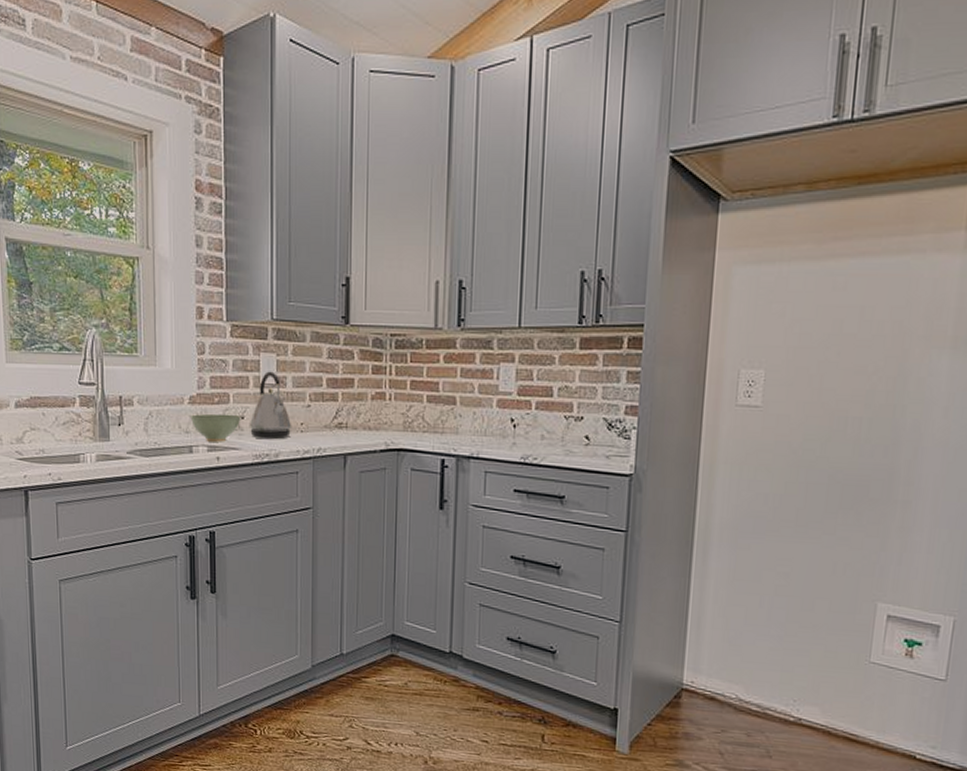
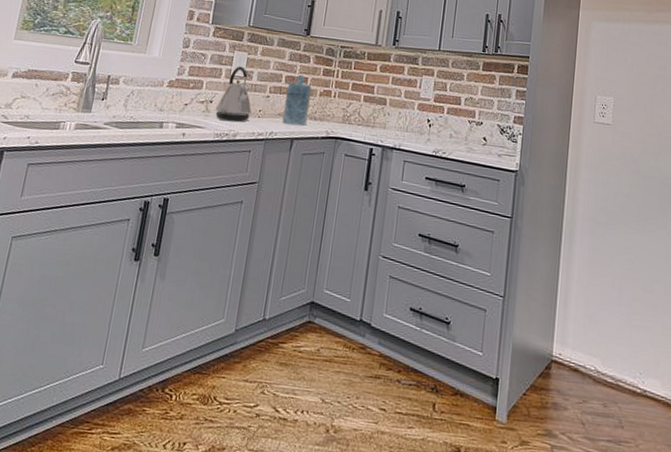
bowl: present [190,413,241,442] -> none [166,95,210,121]
canister: none [329,375,362,439] -> present [281,74,312,126]

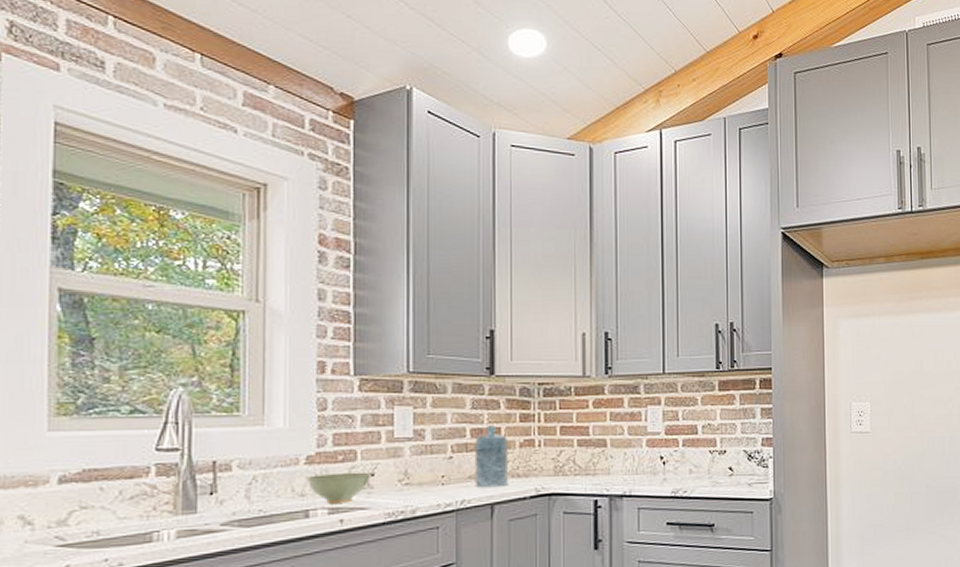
bowl: none [166,95,210,121] -> present [306,472,371,504]
kettle: present [215,66,252,123] -> none [380,424,432,496]

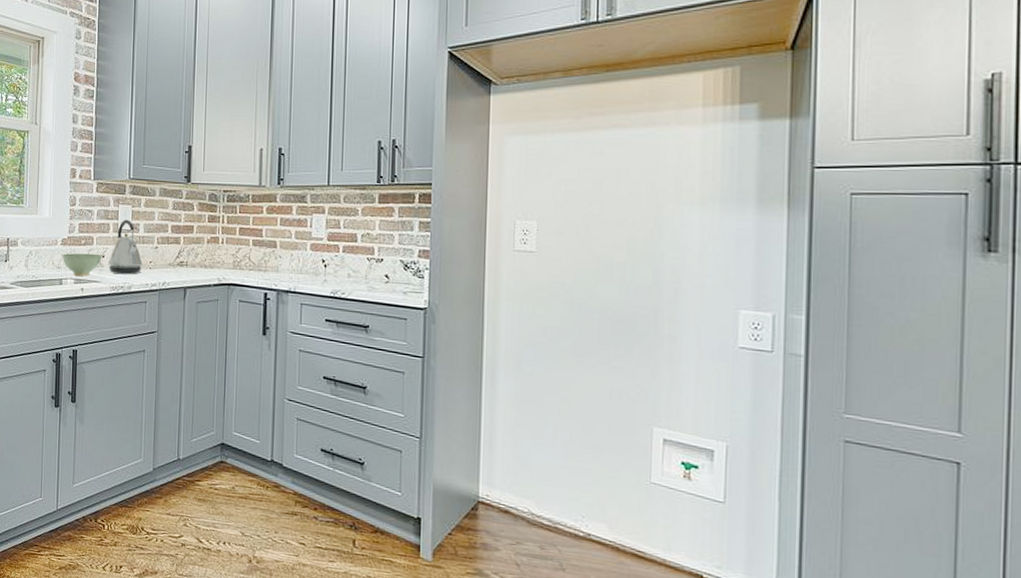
kettle: none [380,424,432,496] -> present [108,219,143,275]
canister: present [474,424,509,488] -> none [173,223,199,275]

